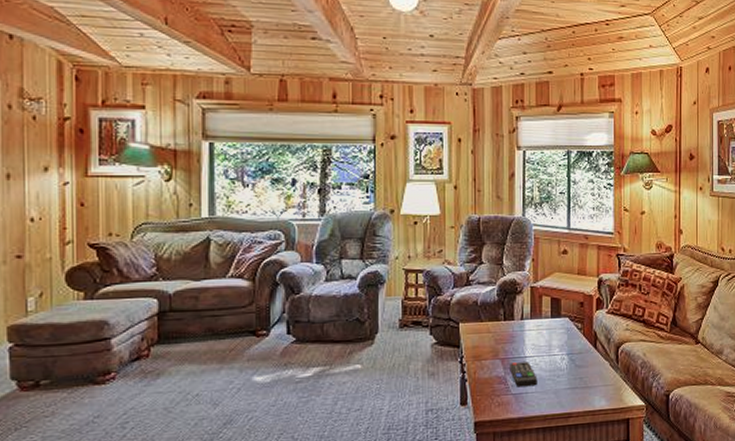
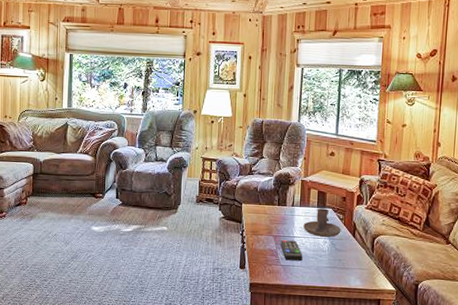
candle holder: none [536,318,581,353] -> present [303,208,341,237]

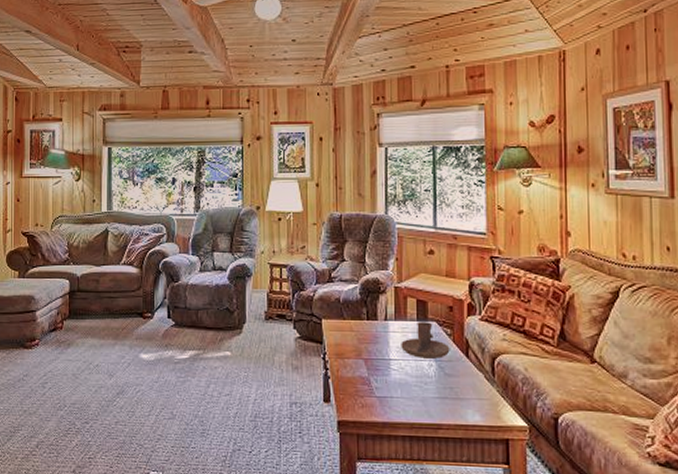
remote control: present [280,240,303,261] -> none [373,364,403,391]

